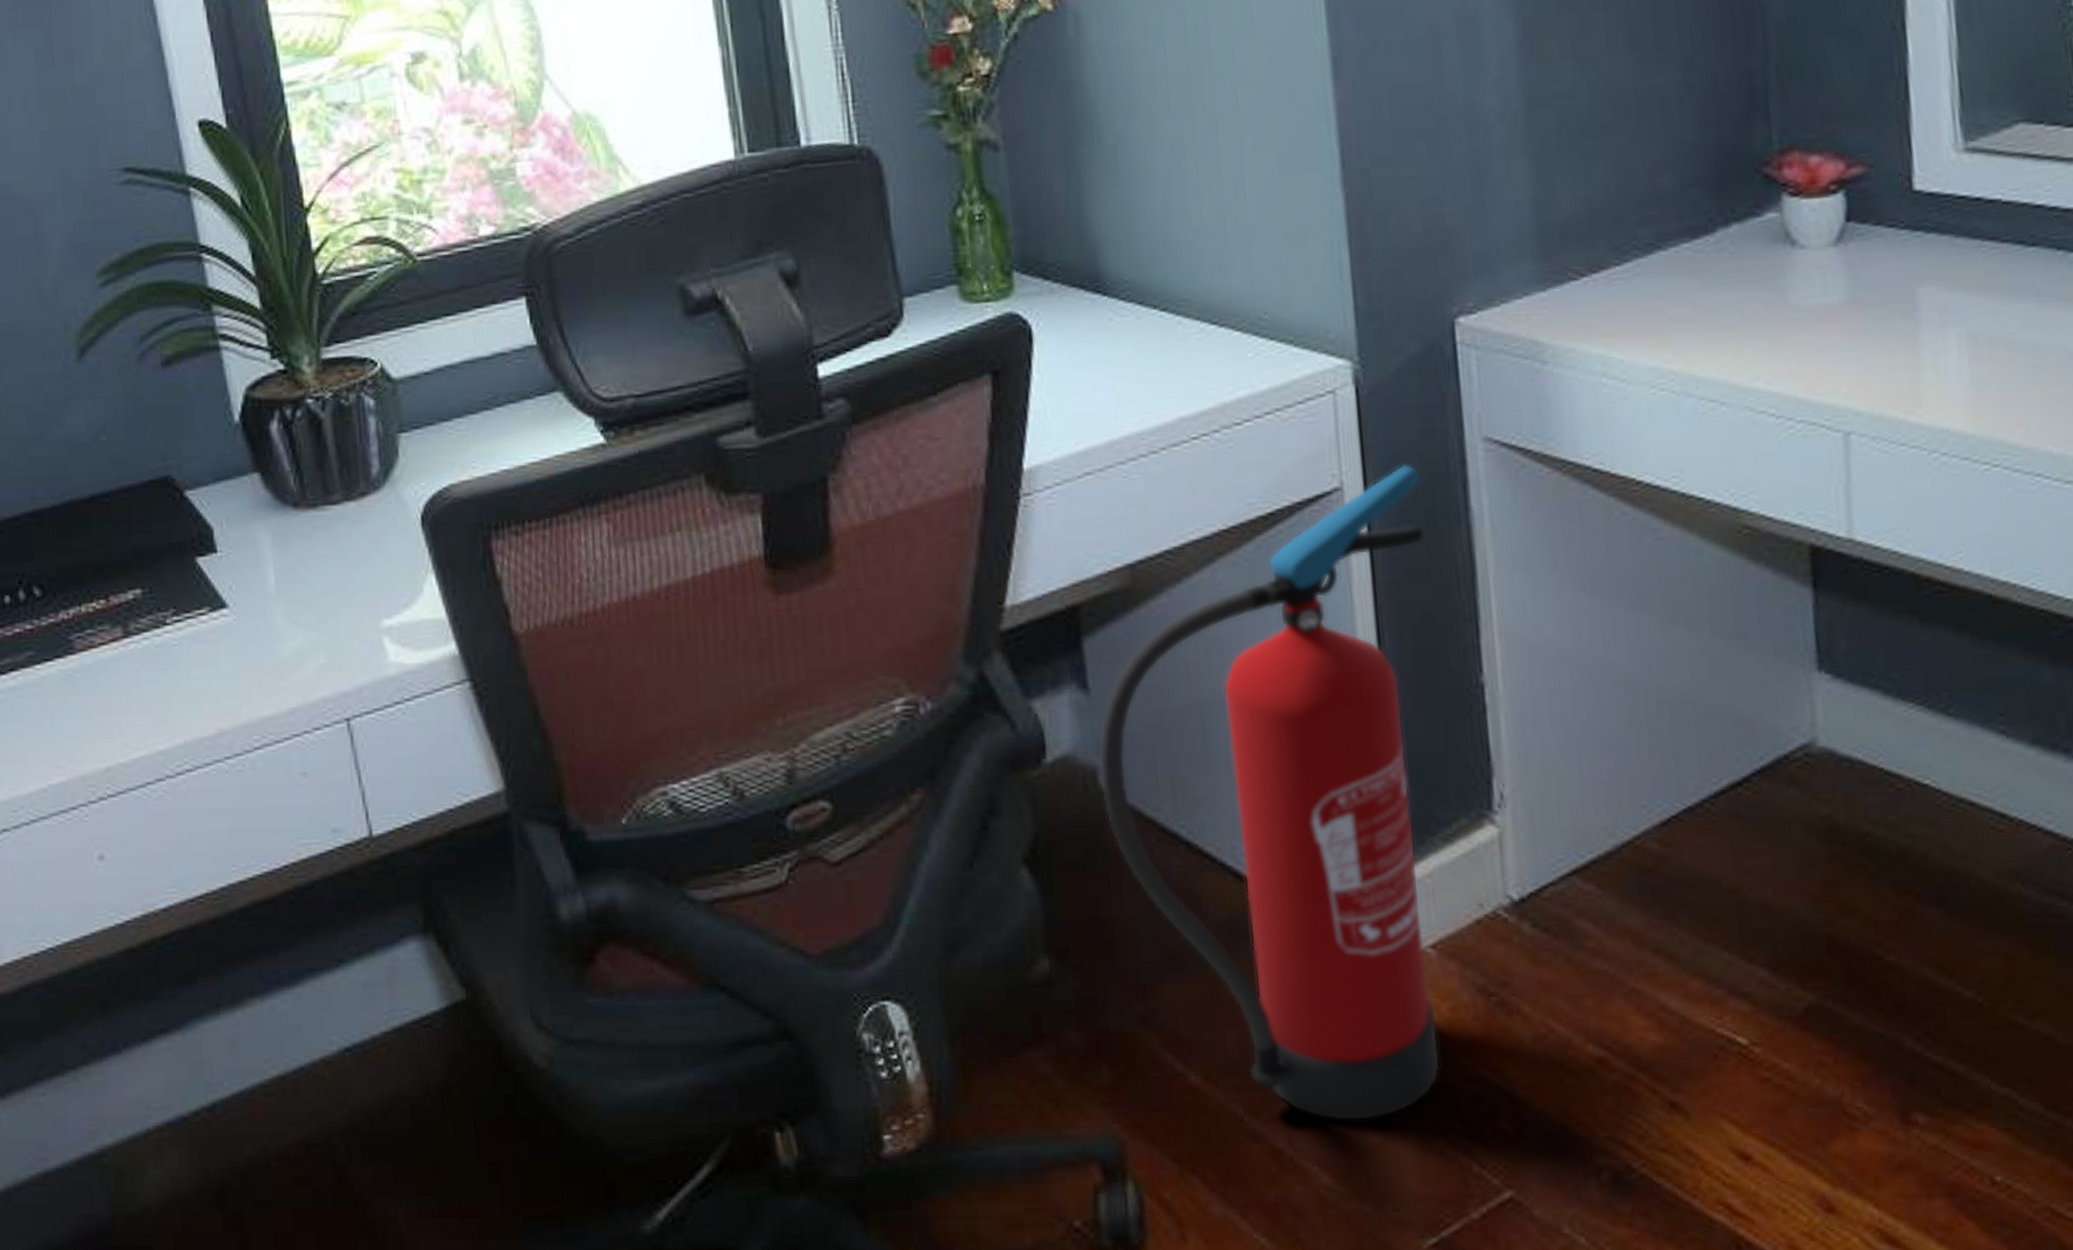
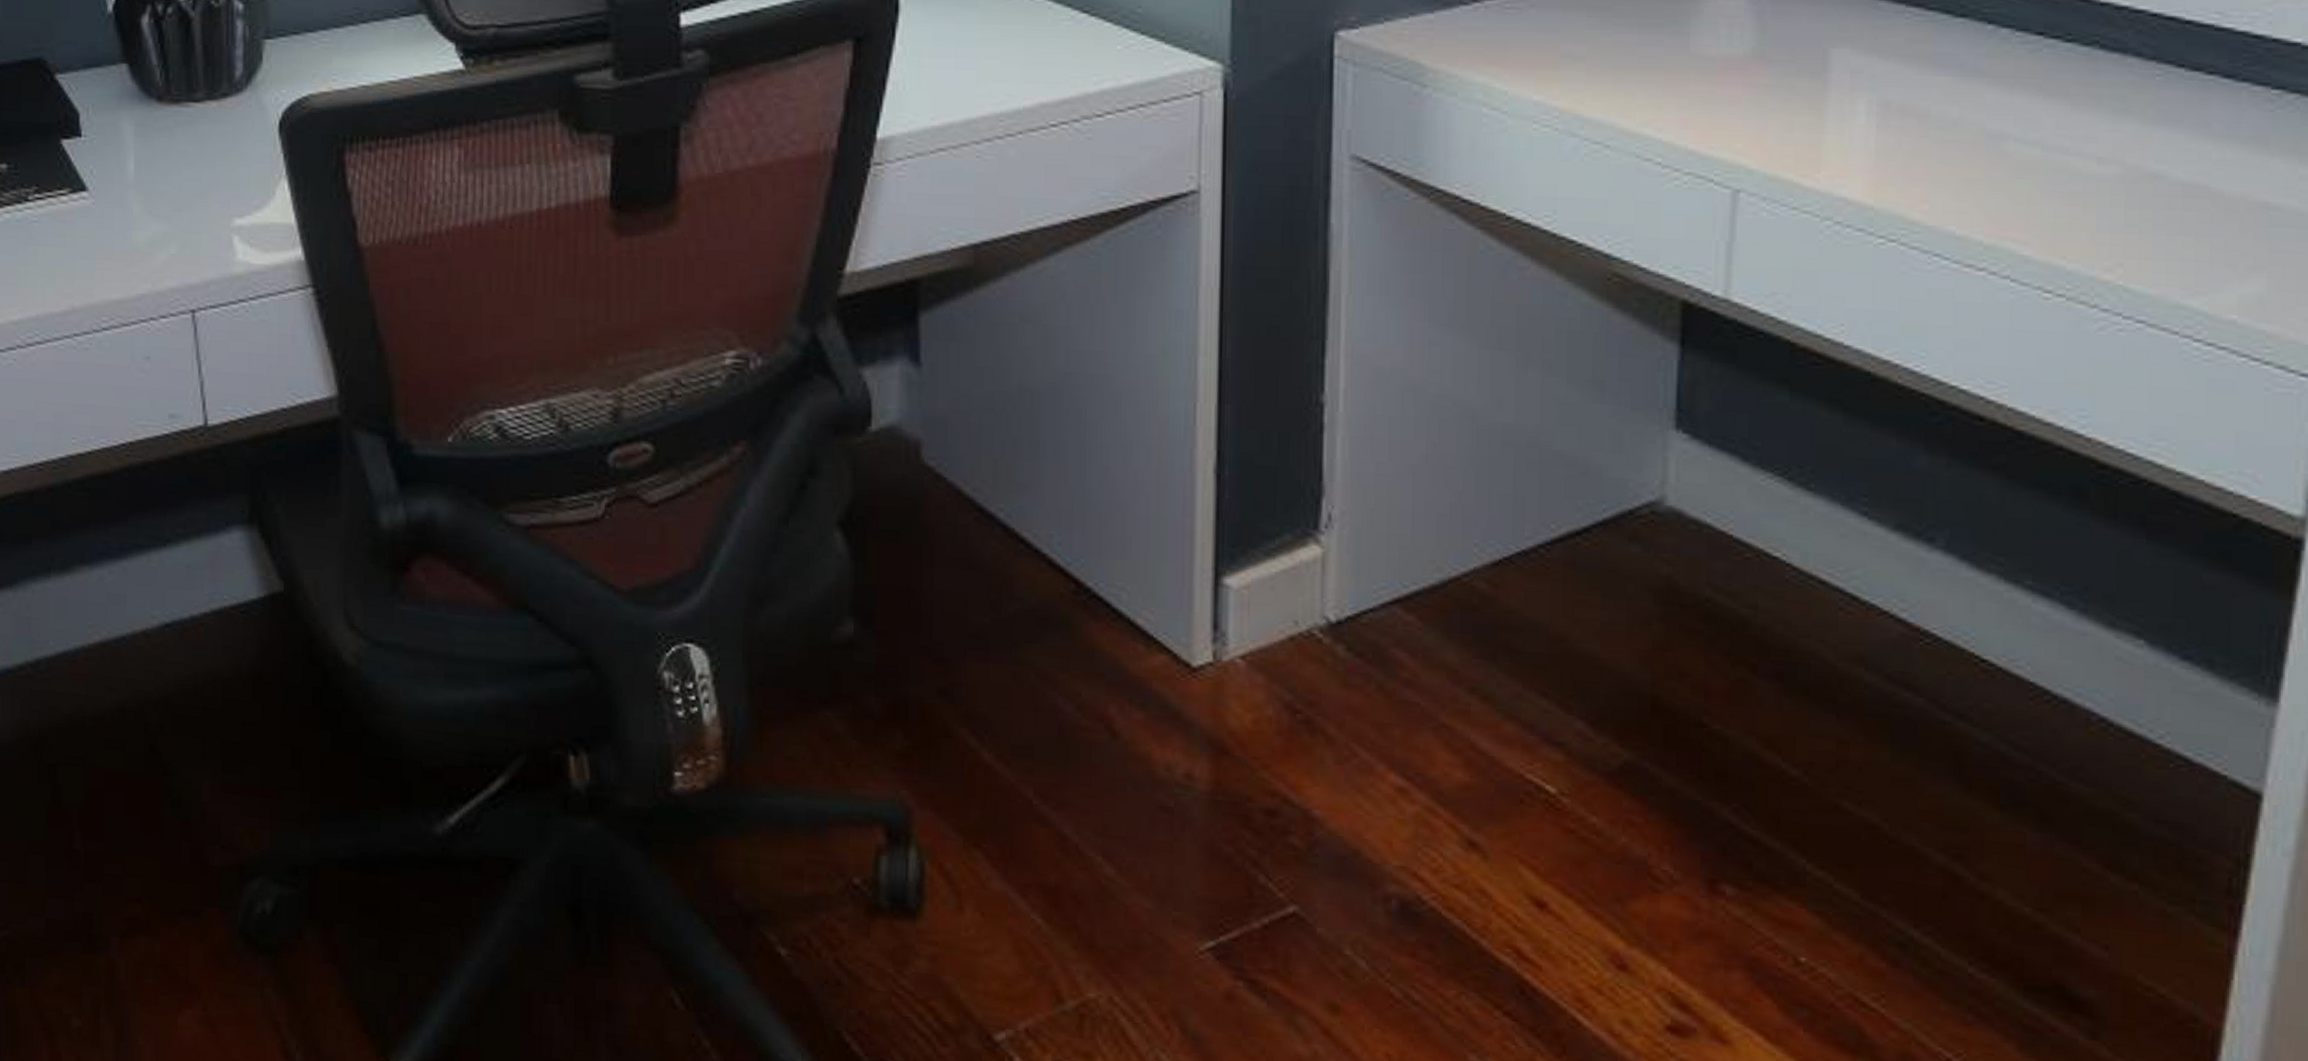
fire extinguisher: present [1098,463,1441,1122] -> none [923,173,1281,820]

